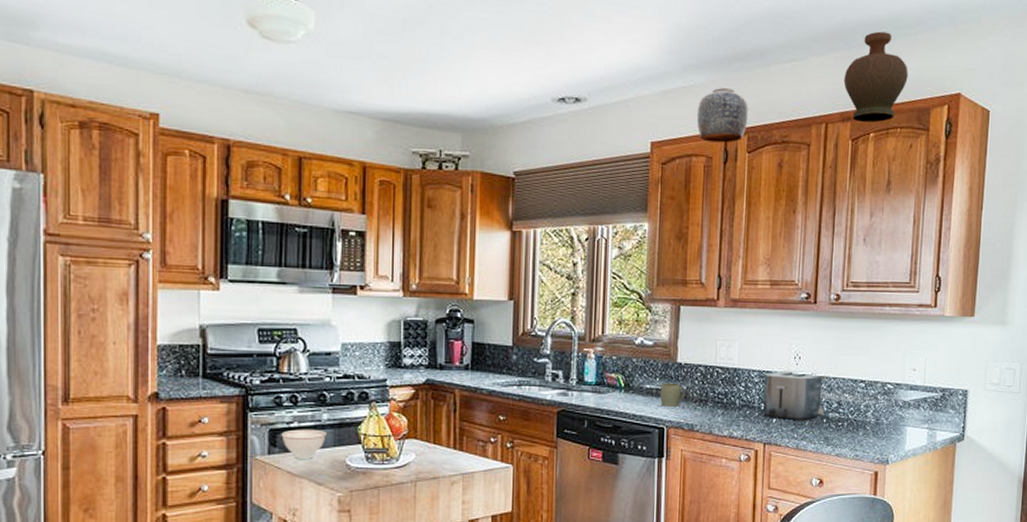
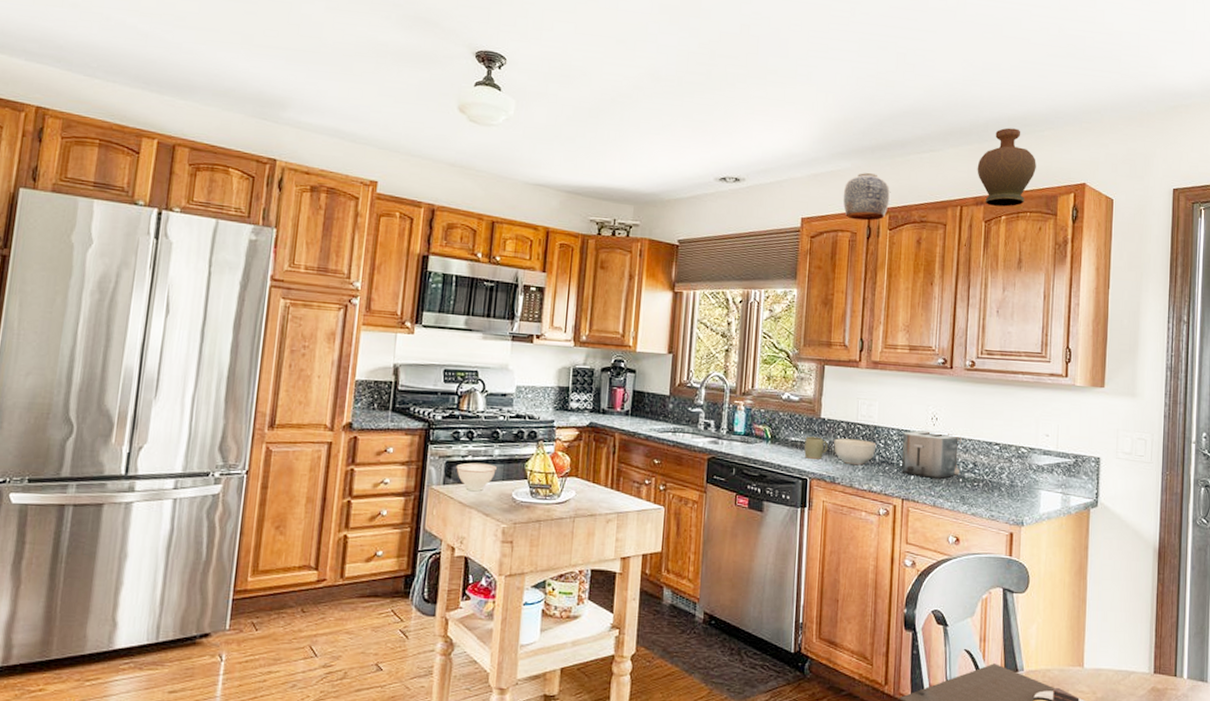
bowl: none [691,383,737,411] -> present [834,438,877,466]

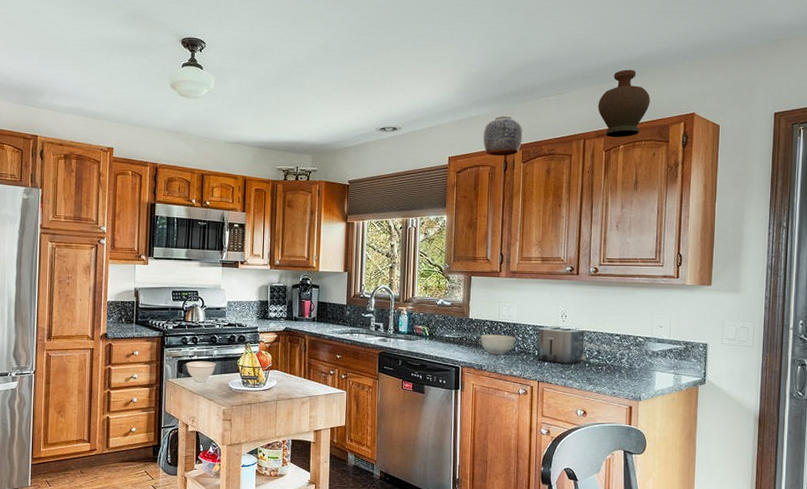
mug: present [804,436,828,459] -> none [456,333,475,351]

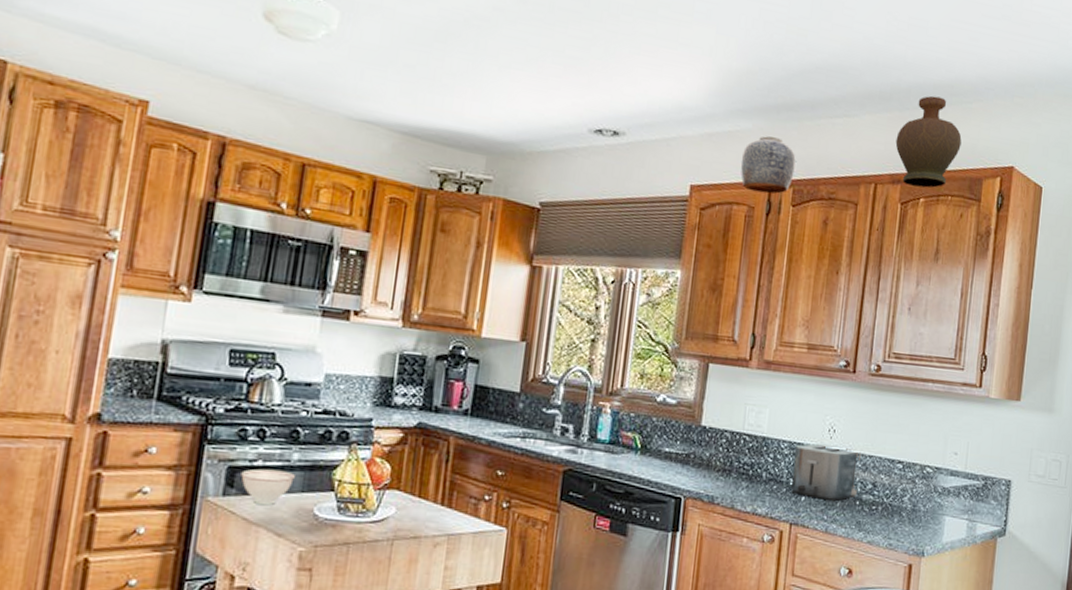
bowl: present [480,334,516,356] -> none [714,450,765,484]

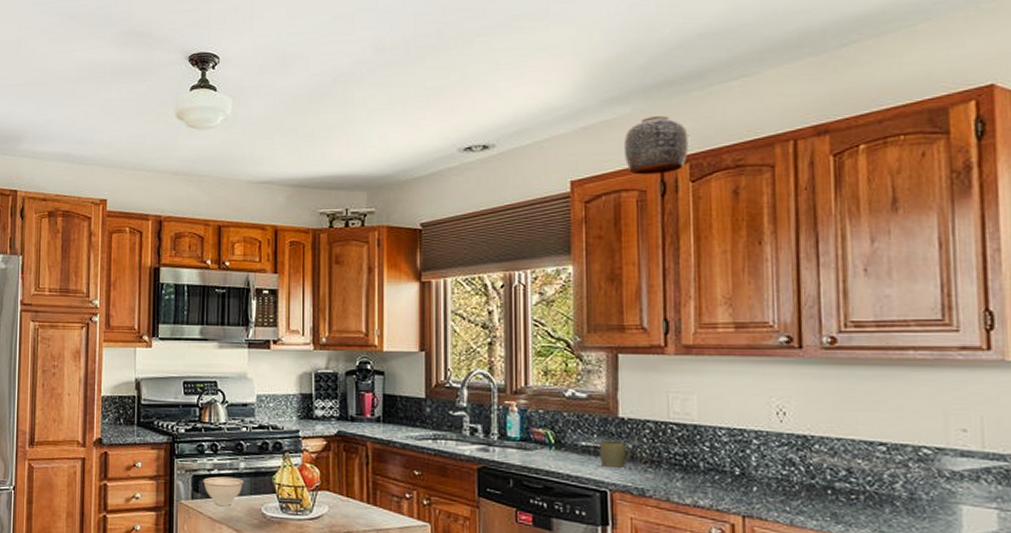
mug: none [679,447,708,475] -> present [600,440,631,468]
toaster: present [791,444,861,502] -> none [737,429,826,491]
decorative vase: present [895,95,962,188] -> none [814,28,909,133]

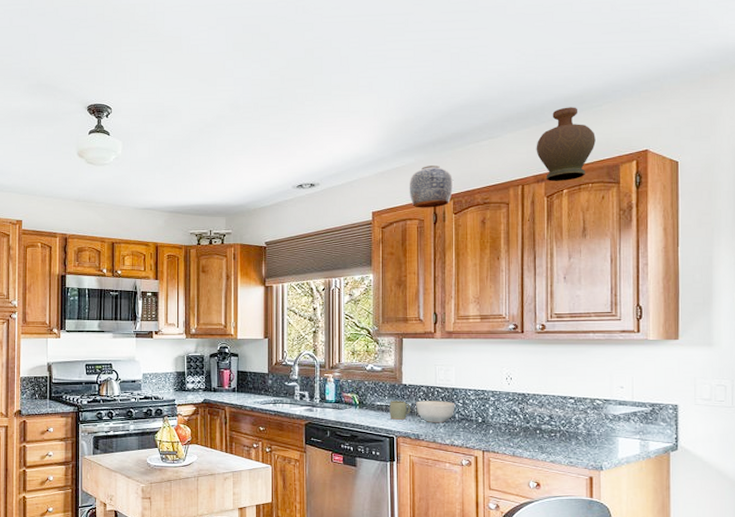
bowl: present [203,476,243,507] -> none [102,436,133,459]
bowl: none [639,441,699,475] -> present [416,401,456,423]
decorative vase: none [814,28,909,133] -> present [536,107,596,181]

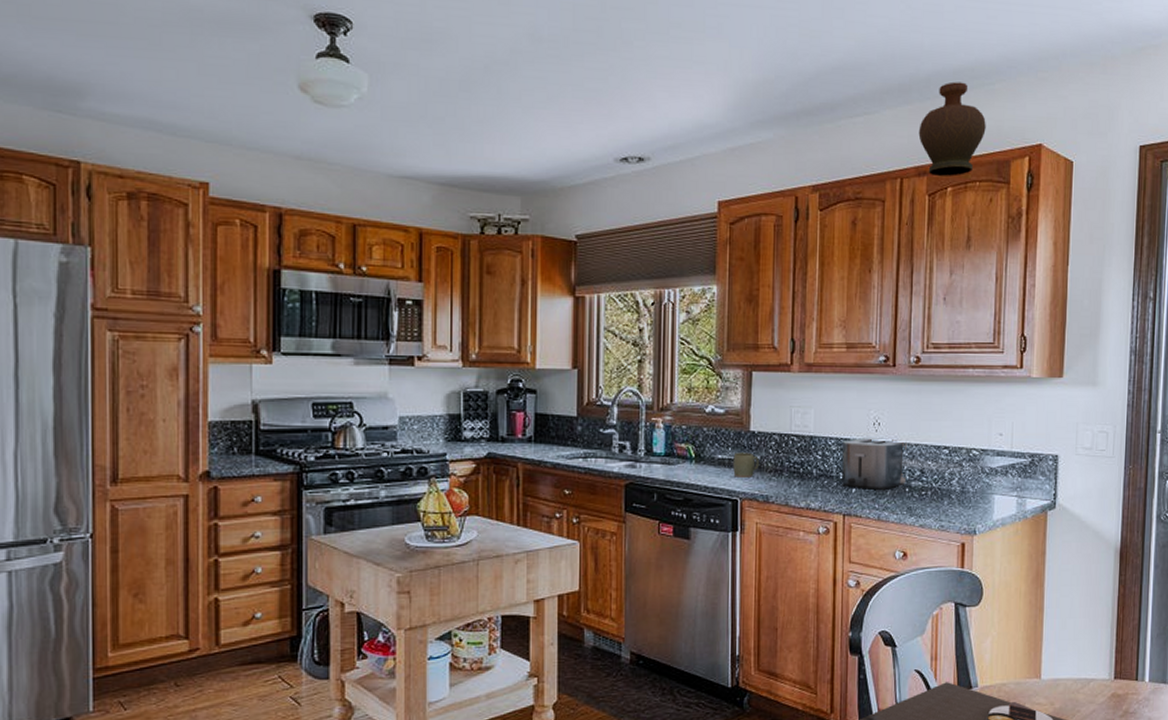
decorative jar: present [409,165,453,208] -> none [765,144,819,201]
bowl: present [416,401,456,423] -> none [766,452,814,481]
toaster: none [480,390,536,432] -> present [842,438,907,491]

